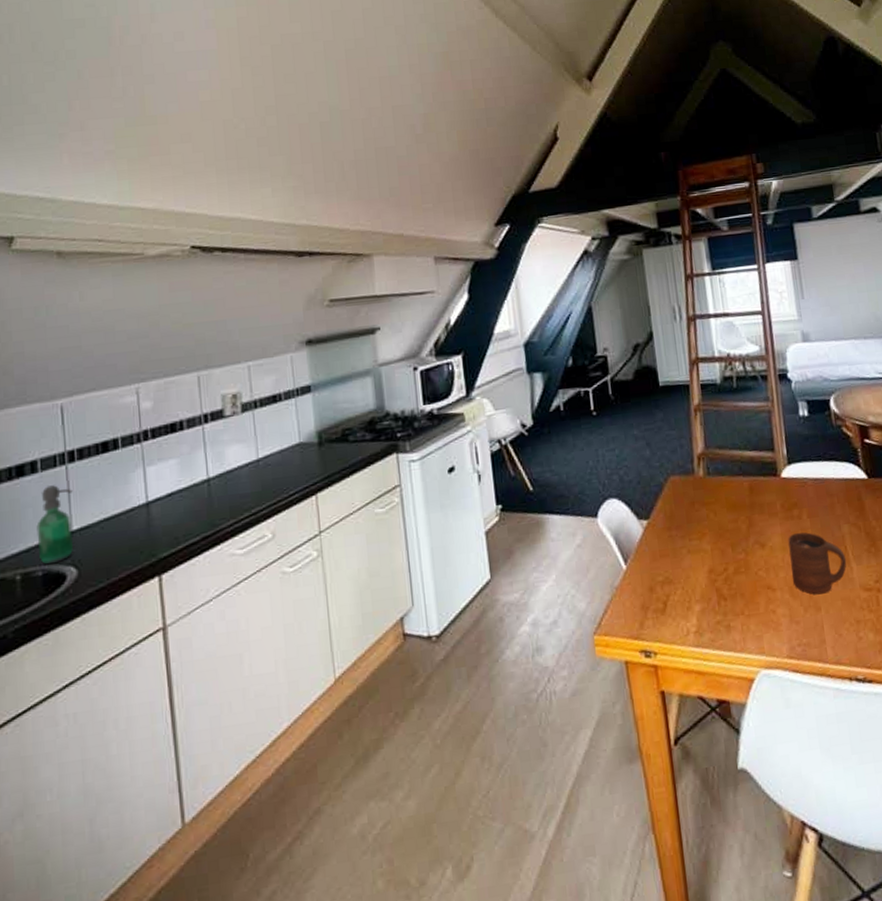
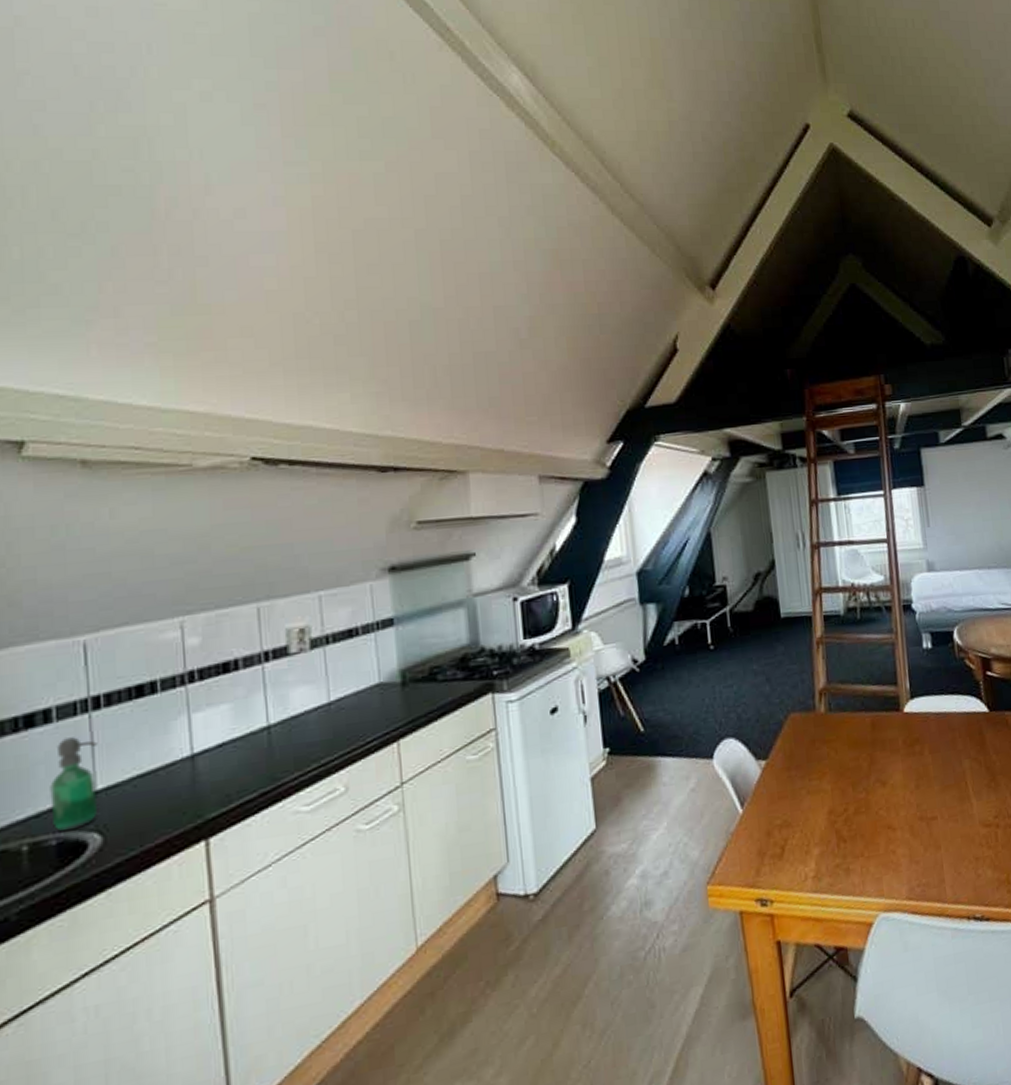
cup: present [788,532,847,595] -> none [909,768,967,833]

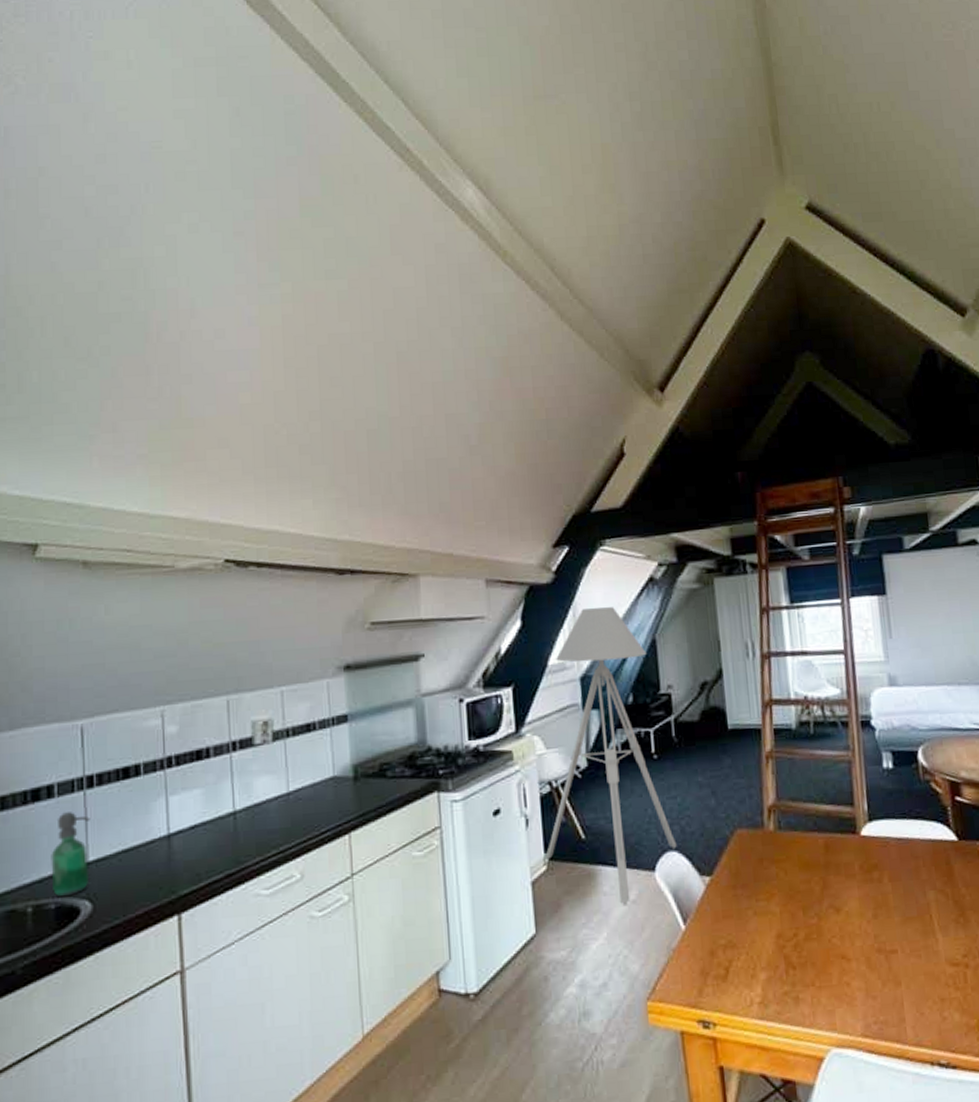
floor lamp: none [604,501,734,794] -> present [545,607,677,905]

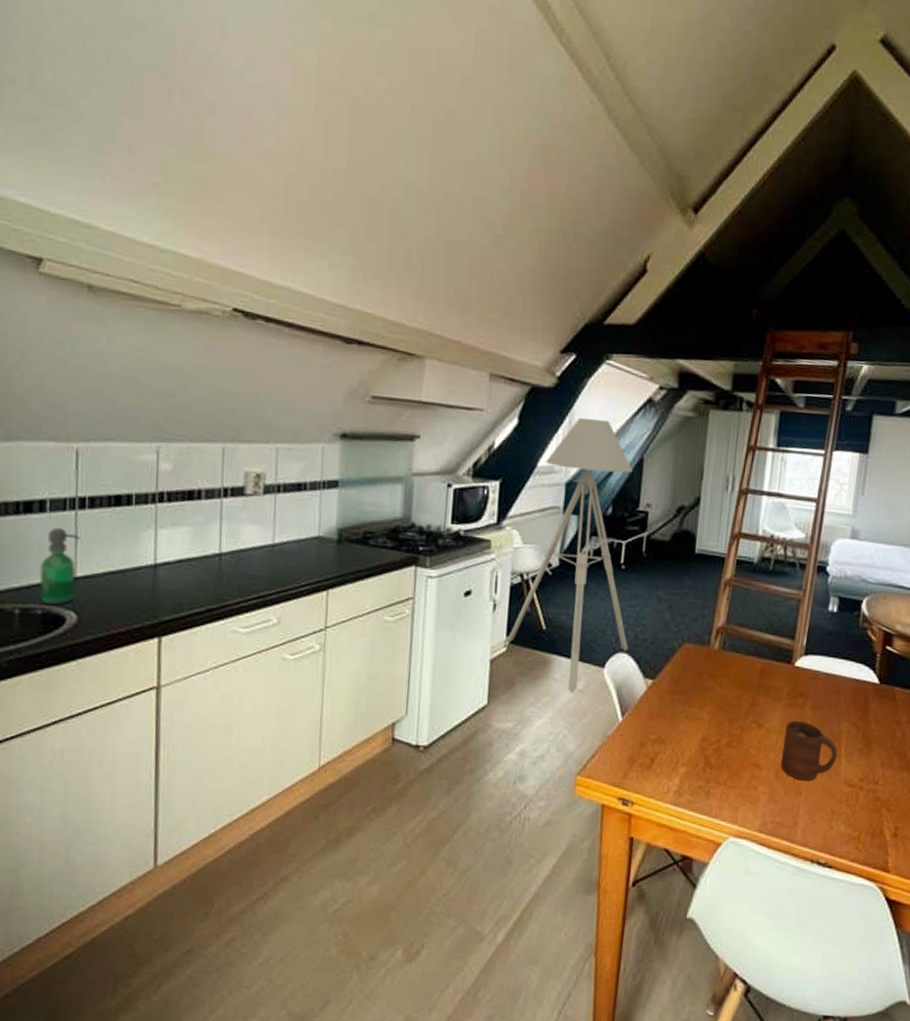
cup: none [866,897,932,968] -> present [780,720,838,781]

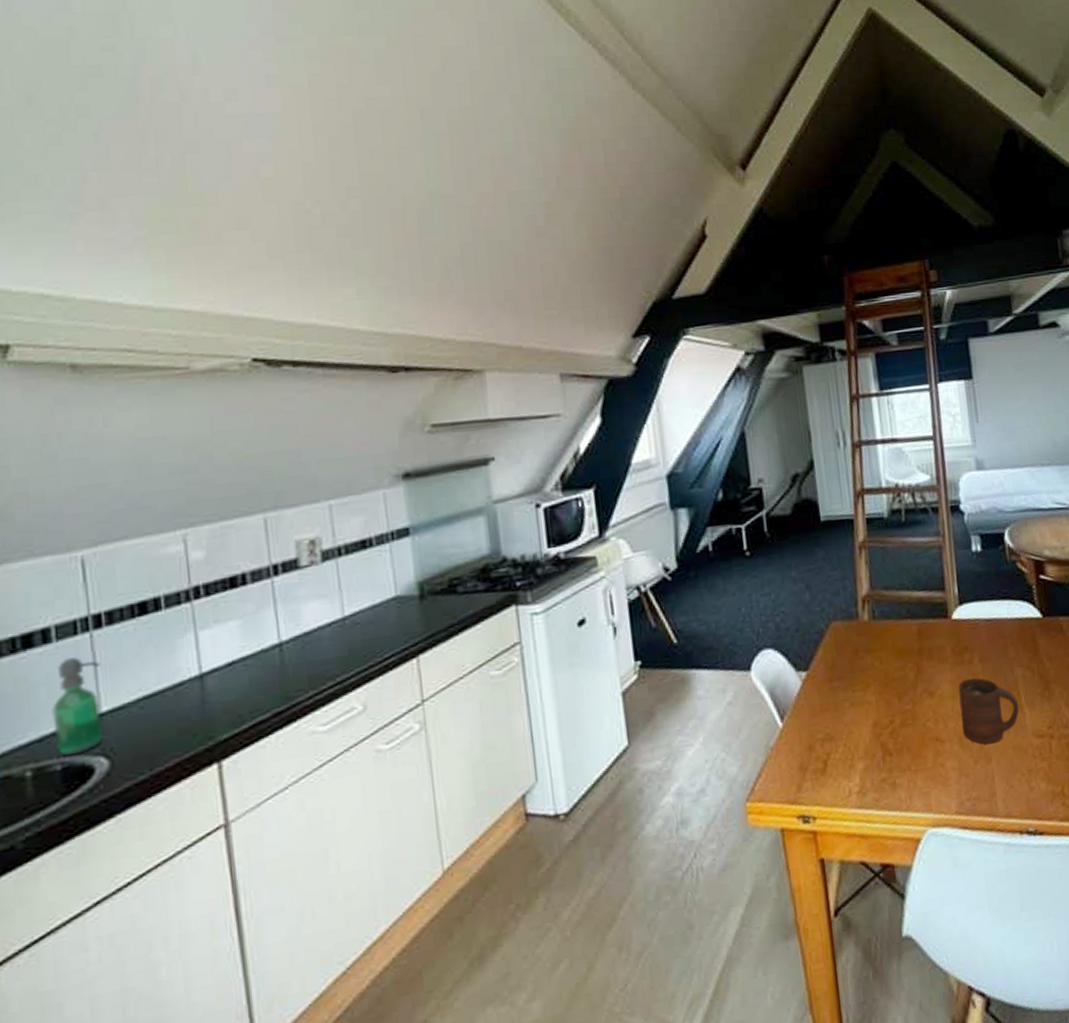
floor lamp: present [506,418,633,693] -> none [635,399,772,708]

